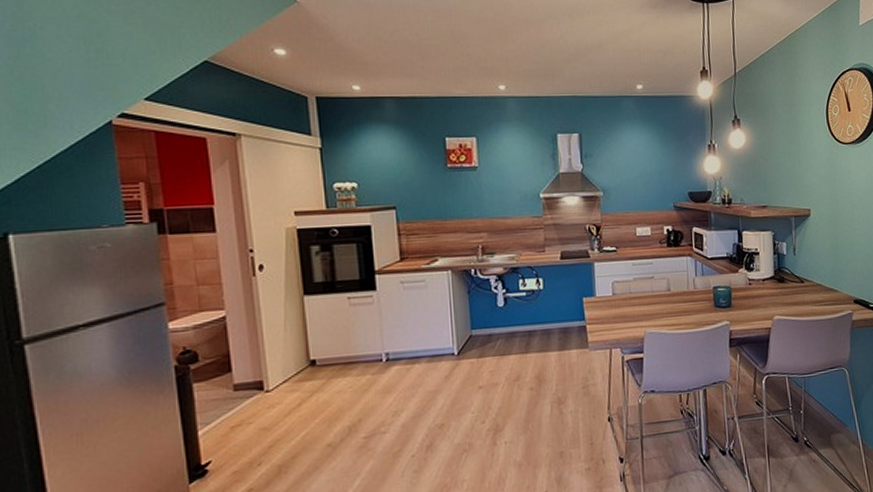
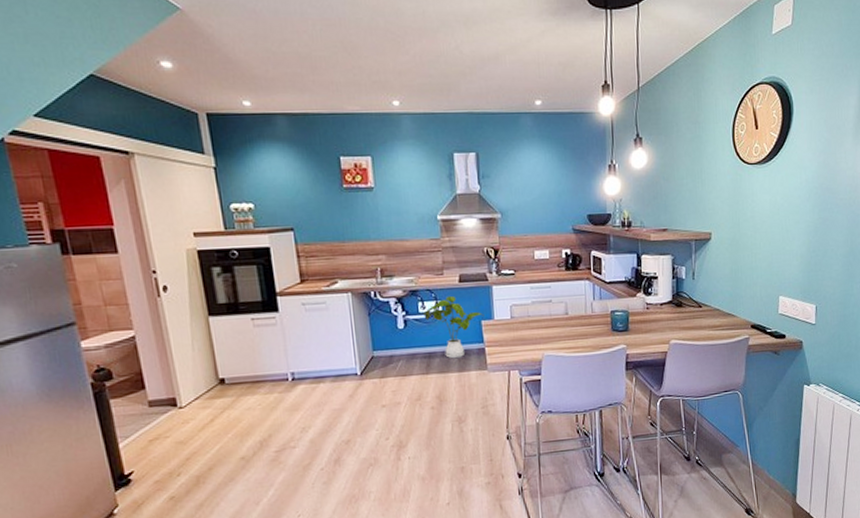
house plant: none [524,272,586,337] -> present [423,295,484,359]

